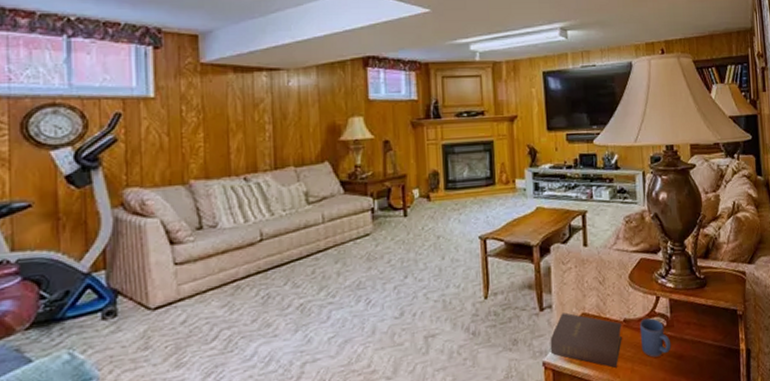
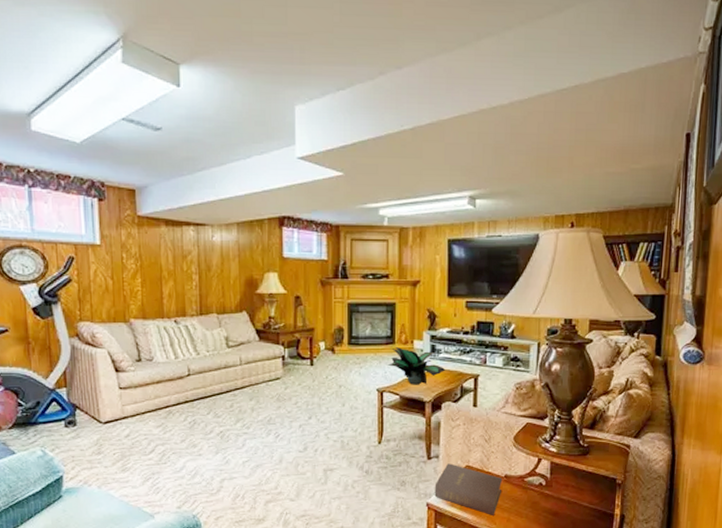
decorative plant: none [489,188,552,229] -> present [387,347,446,385]
mug: present [639,317,672,358] -> none [519,476,548,511]

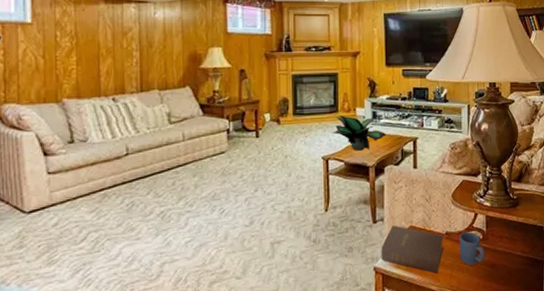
mug: none [519,476,548,511] -> present [459,231,486,266]

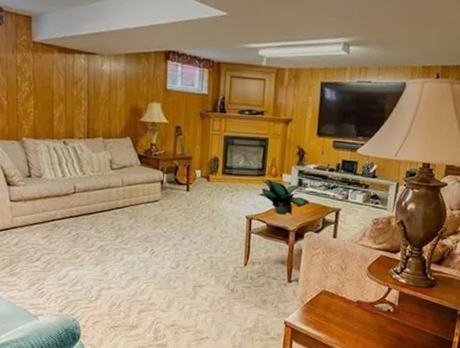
bible: present [381,225,444,274] -> none [292,287,355,336]
mug: present [459,231,486,266] -> none [368,303,394,334]

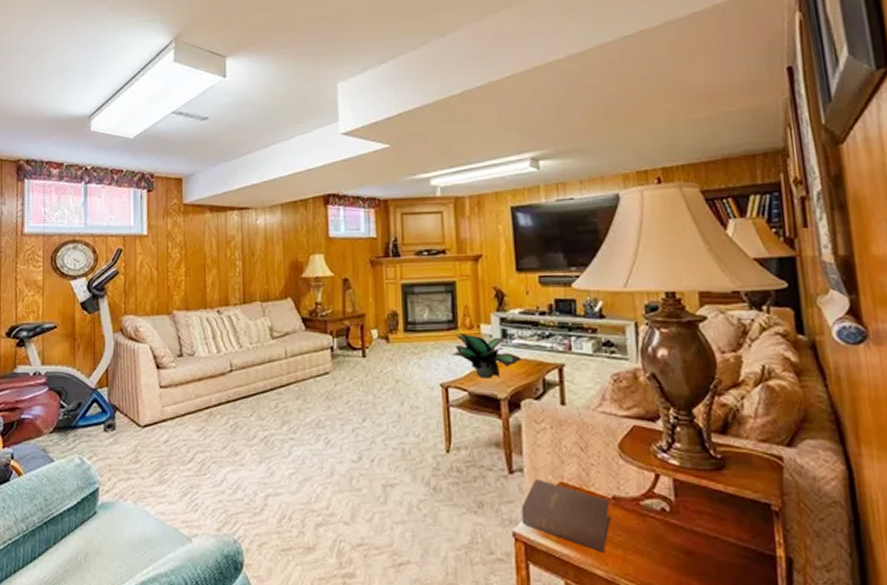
bible: none [292,287,355,336] -> present [521,479,611,552]

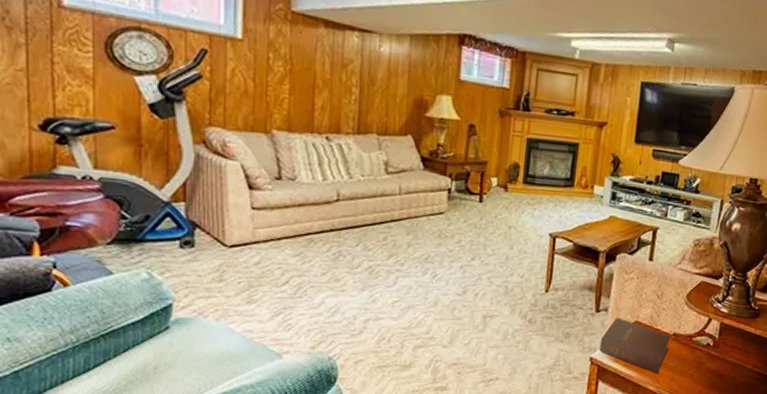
decorative plant: present [451,333,522,379] -> none [563,191,625,233]

